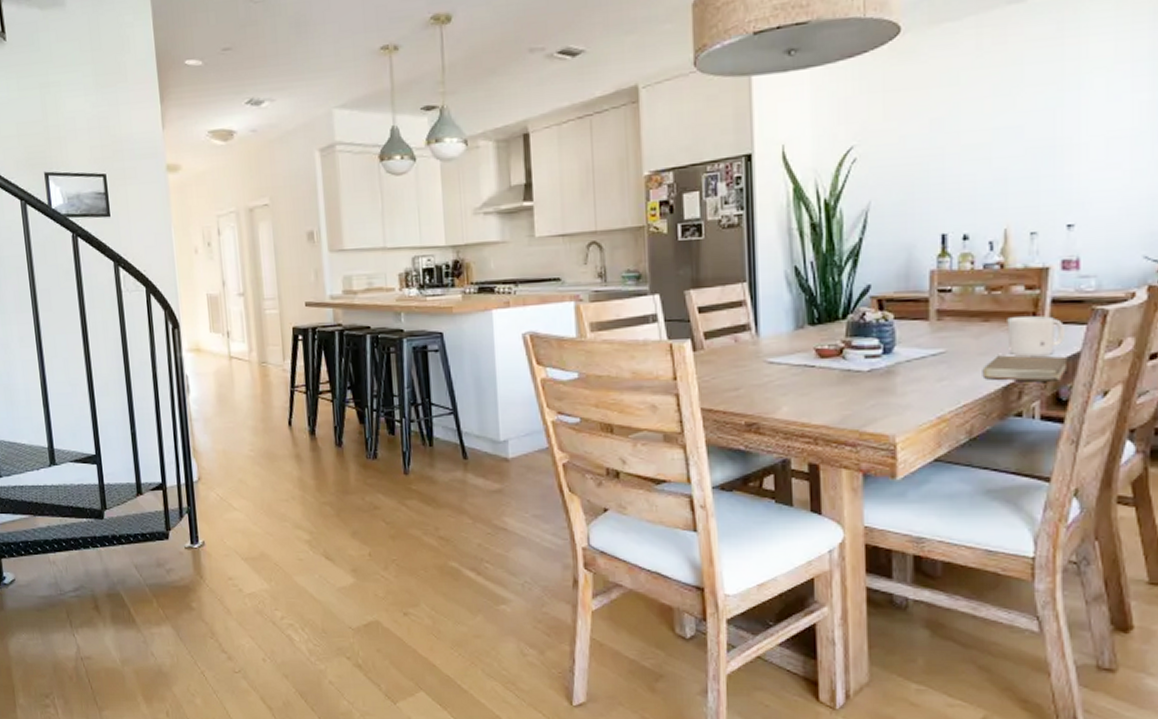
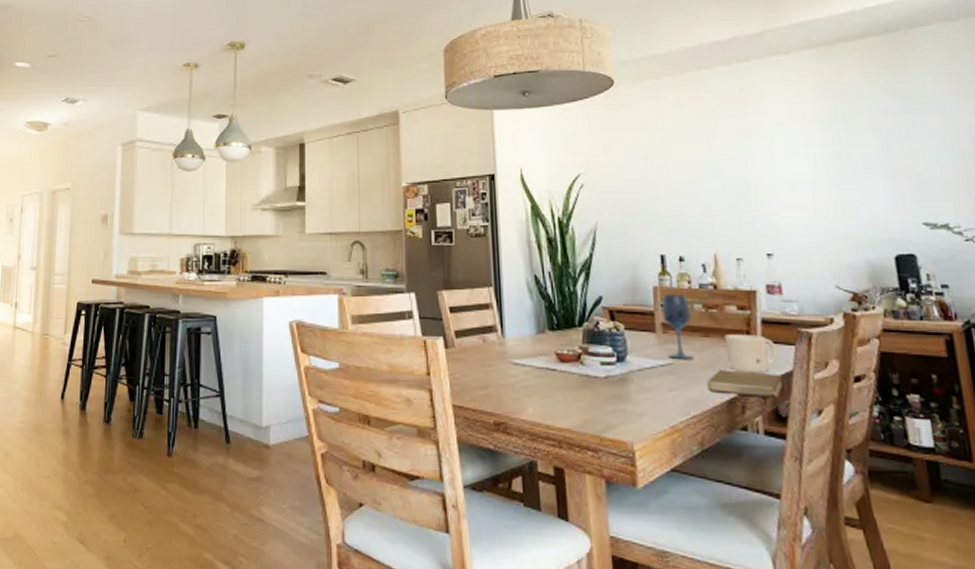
wineglass: none [937,277,972,347] -> present [661,295,694,359]

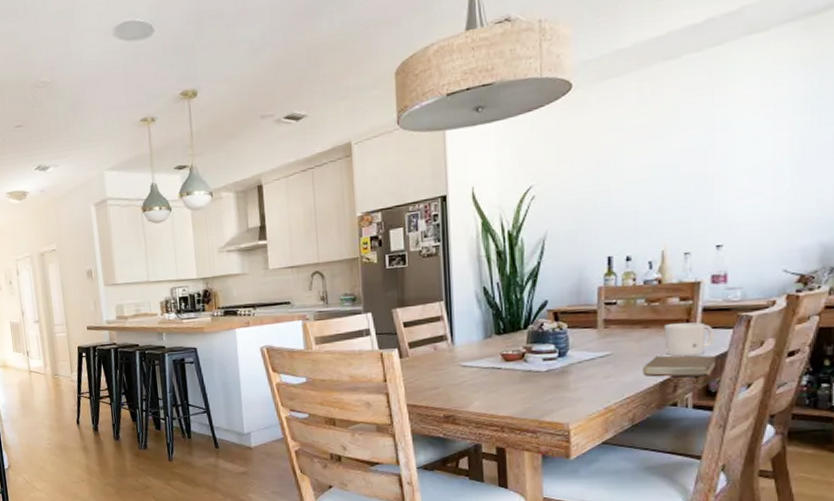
wineglass: present [661,295,694,359] -> none [604,292,634,350]

